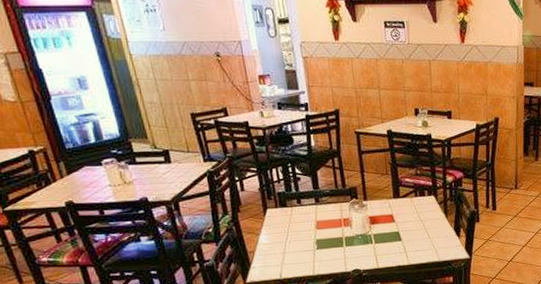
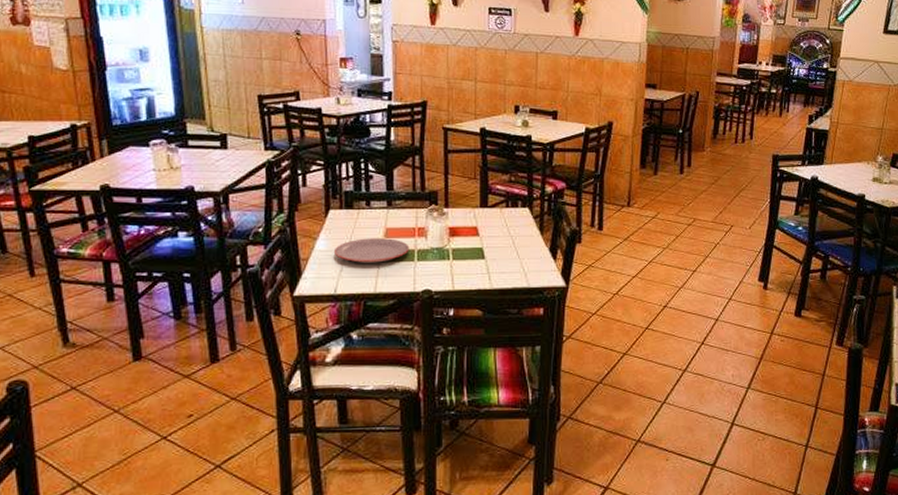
plate: none [275,229,338,252] -> present [333,238,410,263]

